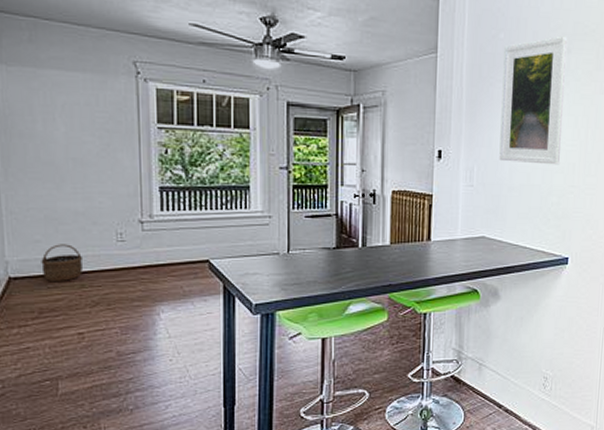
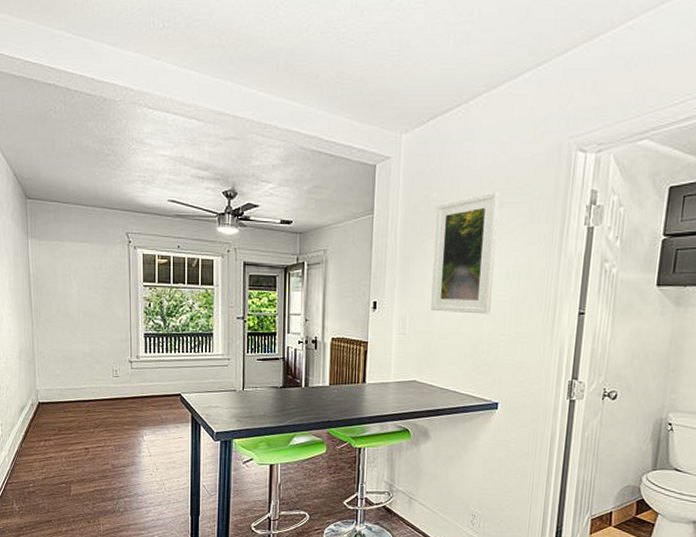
wicker basket: present [41,244,84,281] -> none [60,378,89,407]

